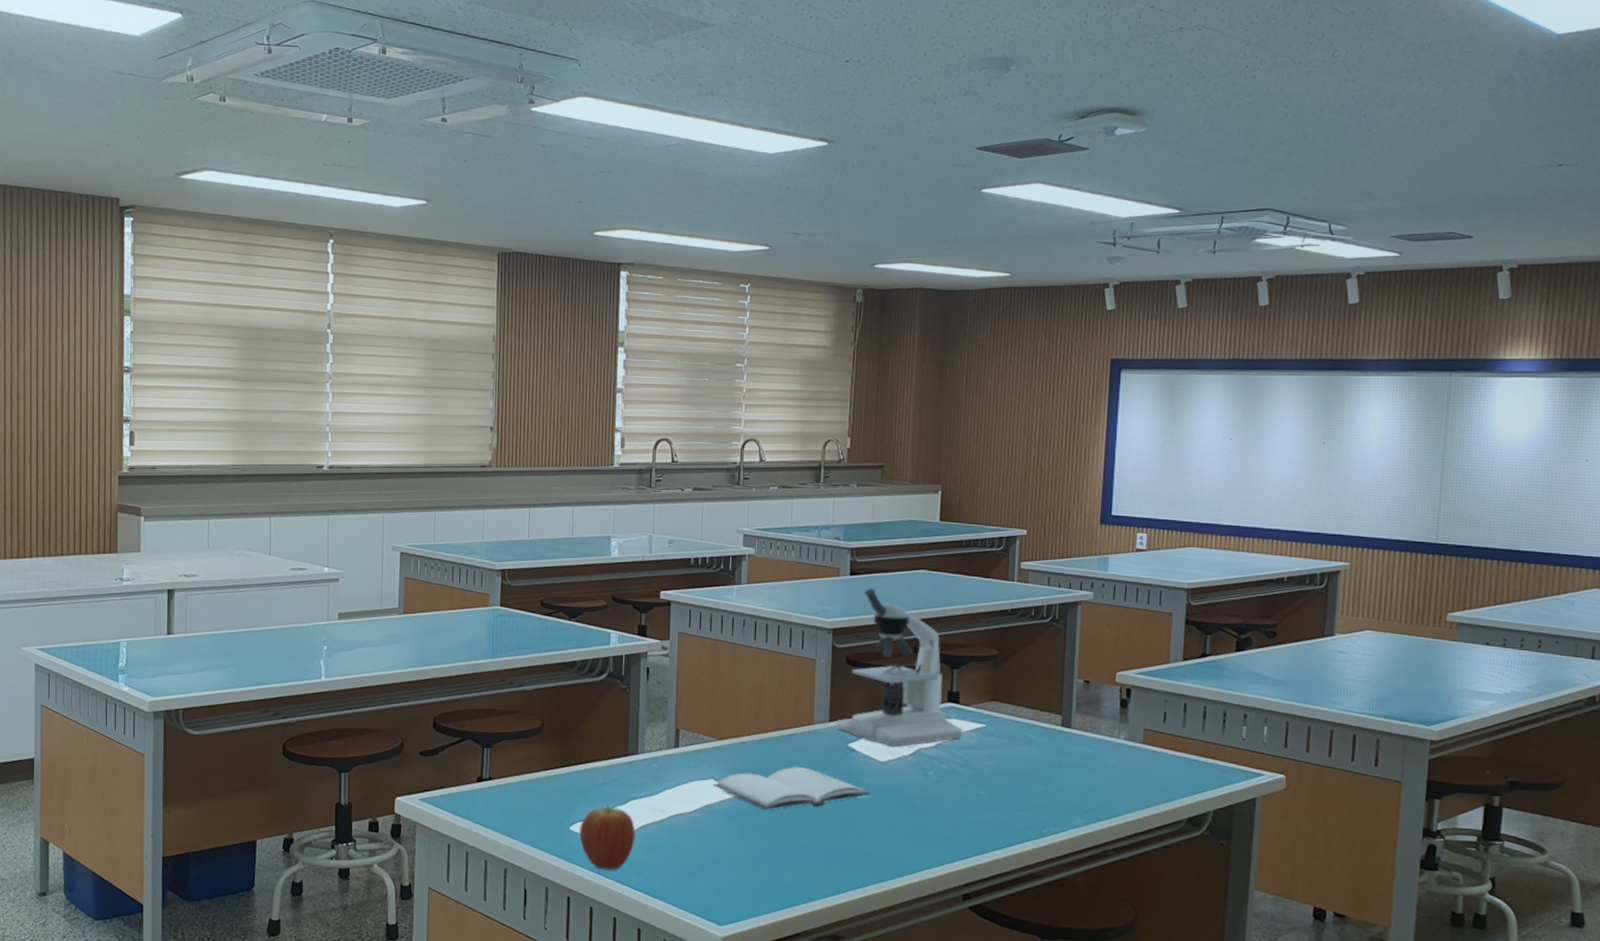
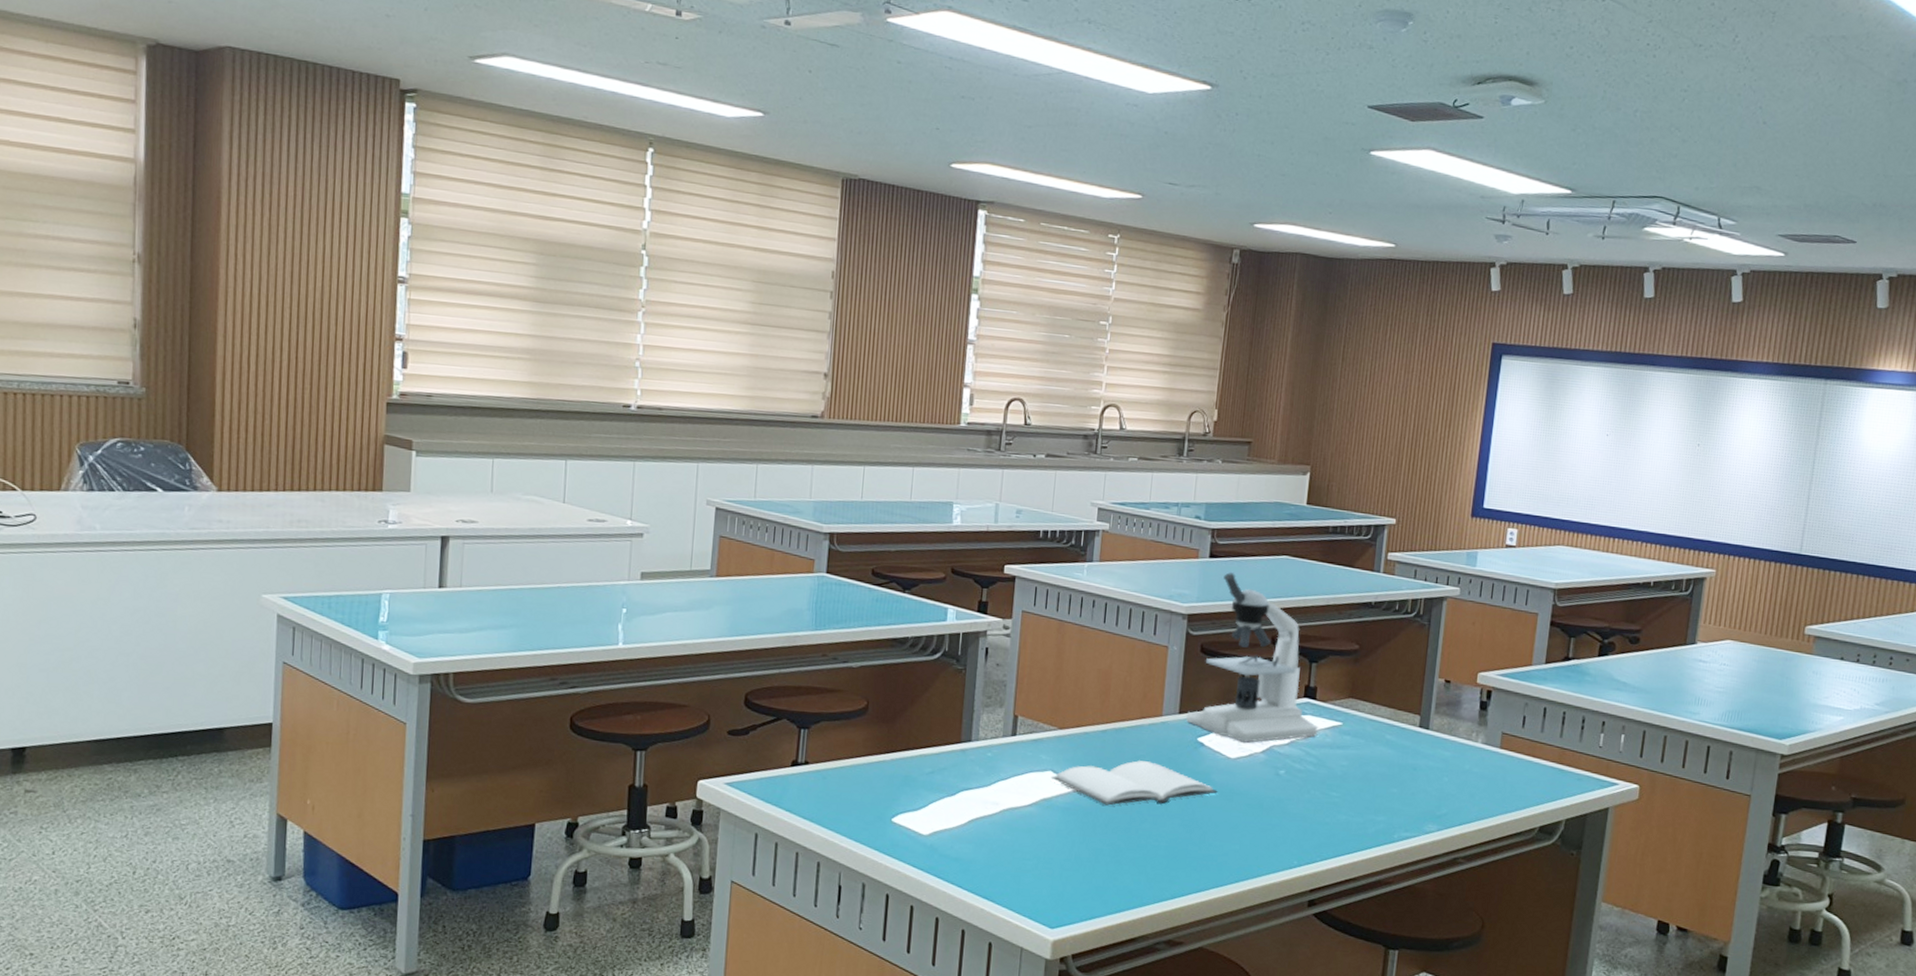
fruit: present [579,804,636,870] -> none [902,795,965,867]

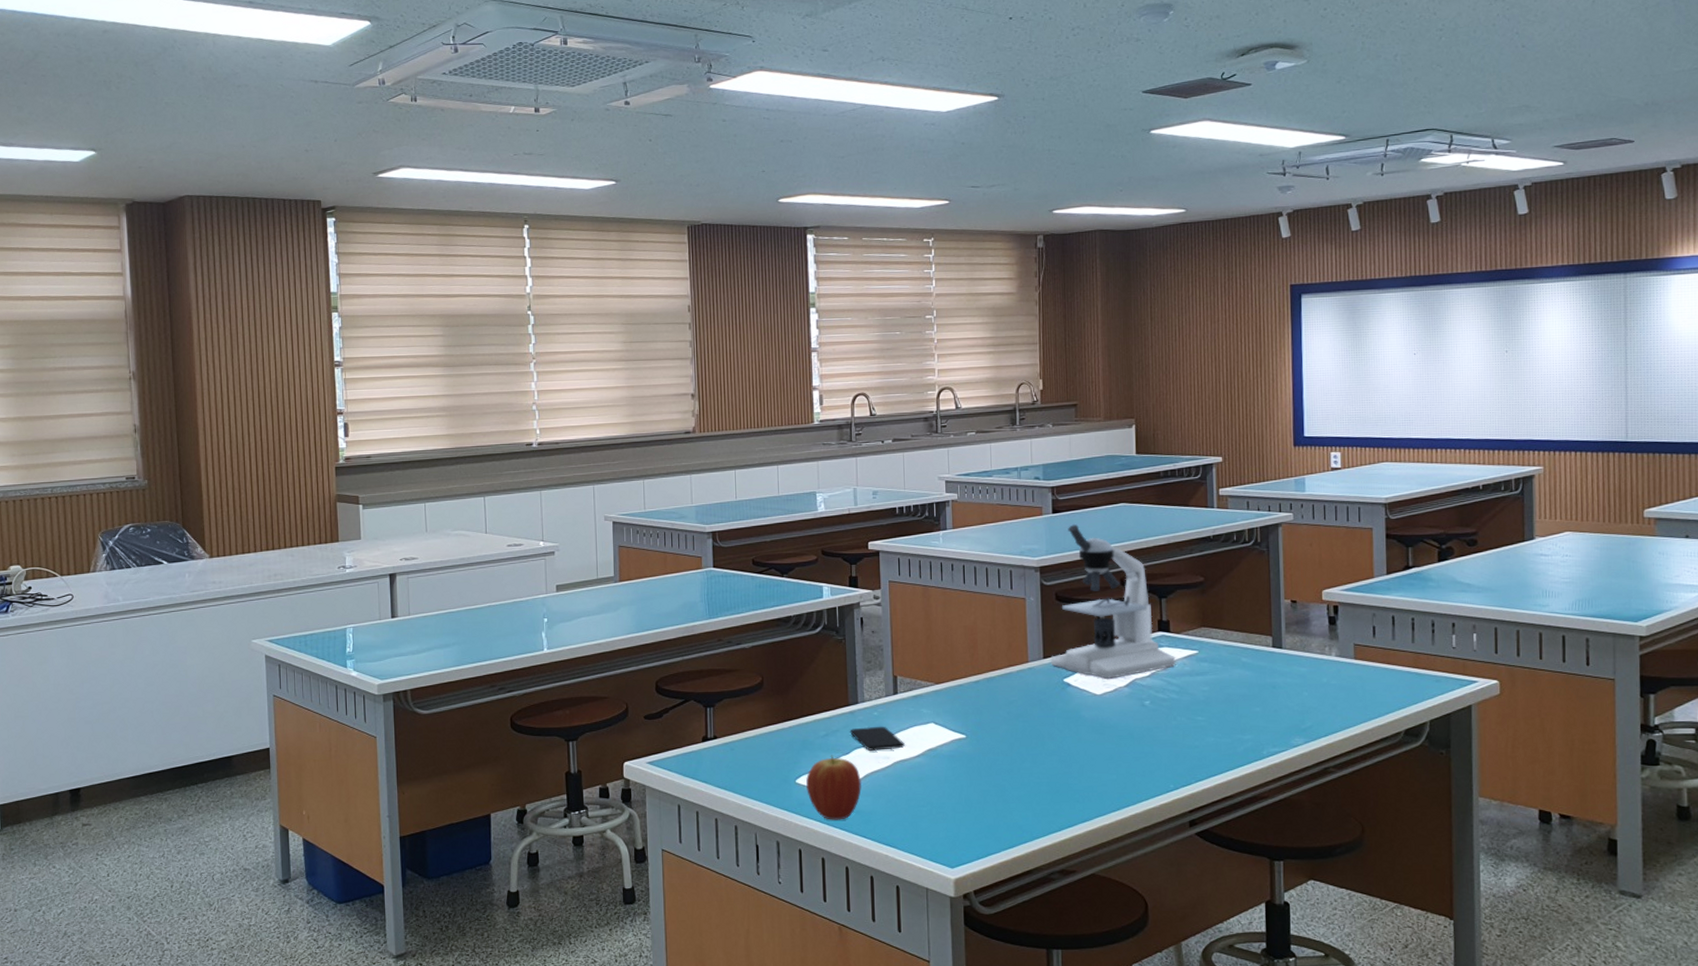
fruit: none [902,795,965,867] -> present [806,755,862,820]
smartphone: none [957,768,1018,796] -> present [849,726,906,751]
book: present [1051,760,1218,806] -> none [933,705,1089,750]

